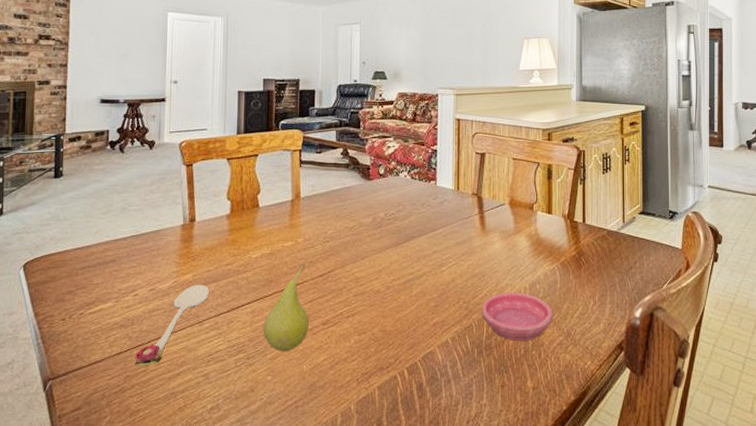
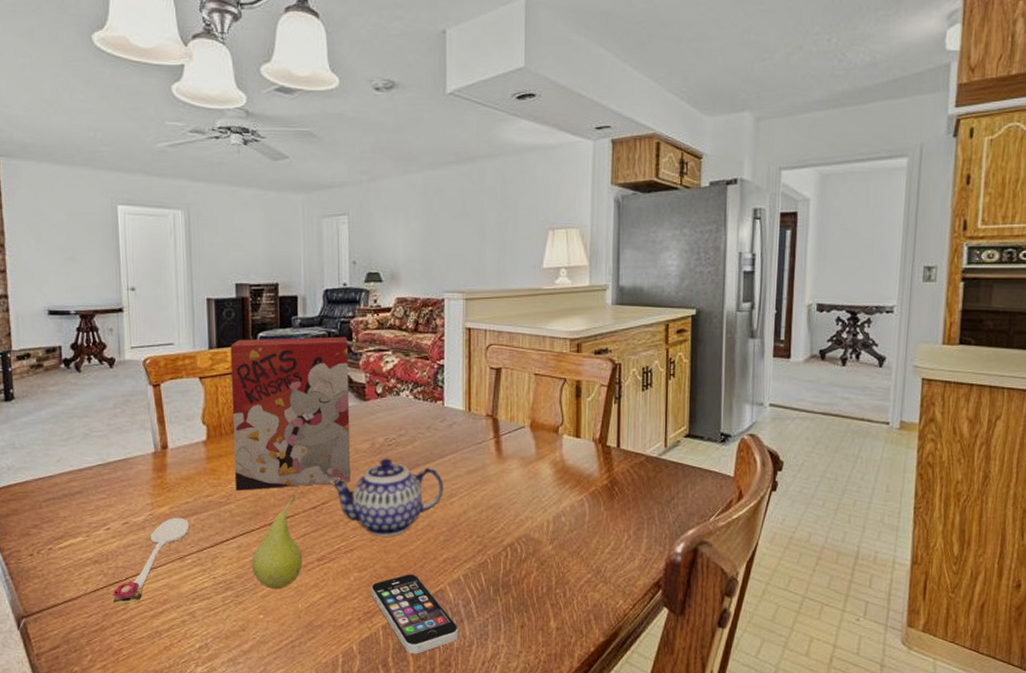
cereal box: none [252,124,357,260] -> present [230,336,351,491]
teapot: none [337,231,435,302] -> present [331,458,443,536]
smartphone: none [369,337,446,414] -> present [371,574,458,654]
saucer: present [481,292,553,341] -> none [498,525,580,578]

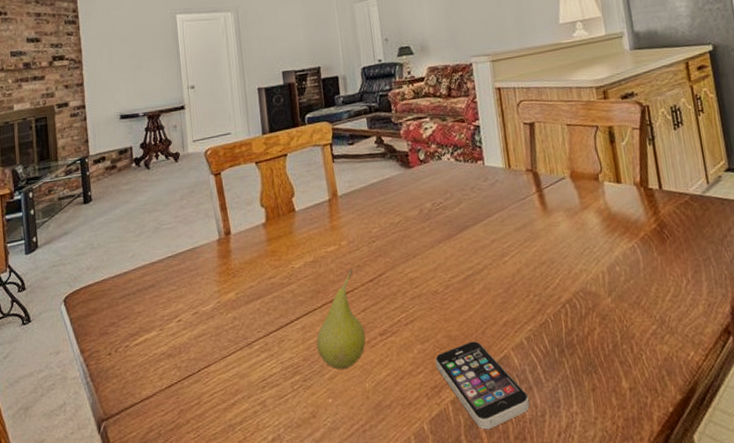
spoon: present [112,517,189,604] -> none [185,302,255,399]
cereal box: present [230,336,351,491] -> none [281,109,404,270]
teapot: present [331,458,443,536] -> none [385,222,495,304]

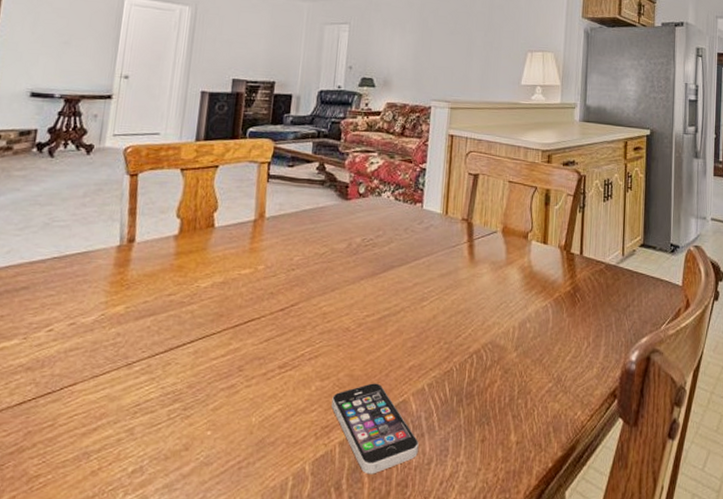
fruit: present [316,269,366,370] -> none [206,295,264,401]

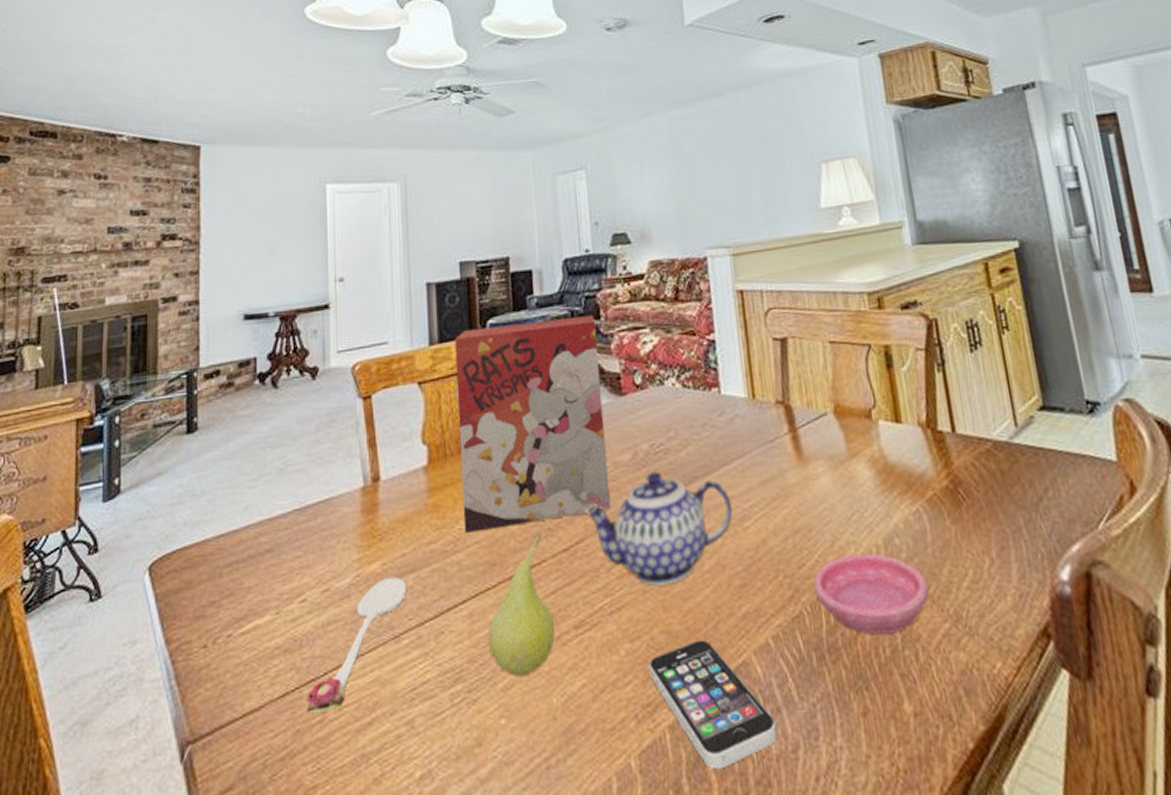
spoon: none [40,318,144,419] -> present [305,576,406,714]
cereal box: none [201,133,336,290] -> present [454,315,611,533]
fruit: none [206,295,264,401] -> present [487,533,555,677]
teapot: none [303,259,416,342] -> present [585,471,733,586]
saucer: none [464,331,543,388] -> present [813,553,929,635]

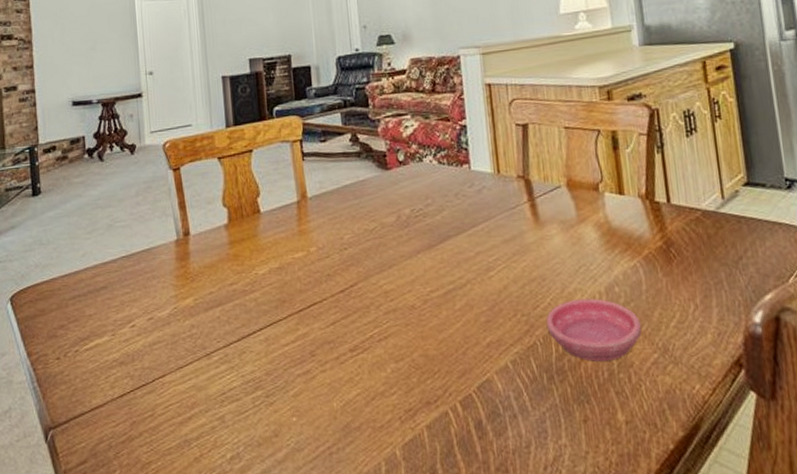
spoon: present [305,576,406,714] -> none [139,309,215,410]
cereal box: present [454,315,611,533] -> none [247,103,379,277]
fruit: present [487,533,555,677] -> none [280,278,334,387]
teapot: present [585,471,733,586] -> none [358,231,480,320]
smartphone: present [649,640,777,770] -> none [410,362,513,459]

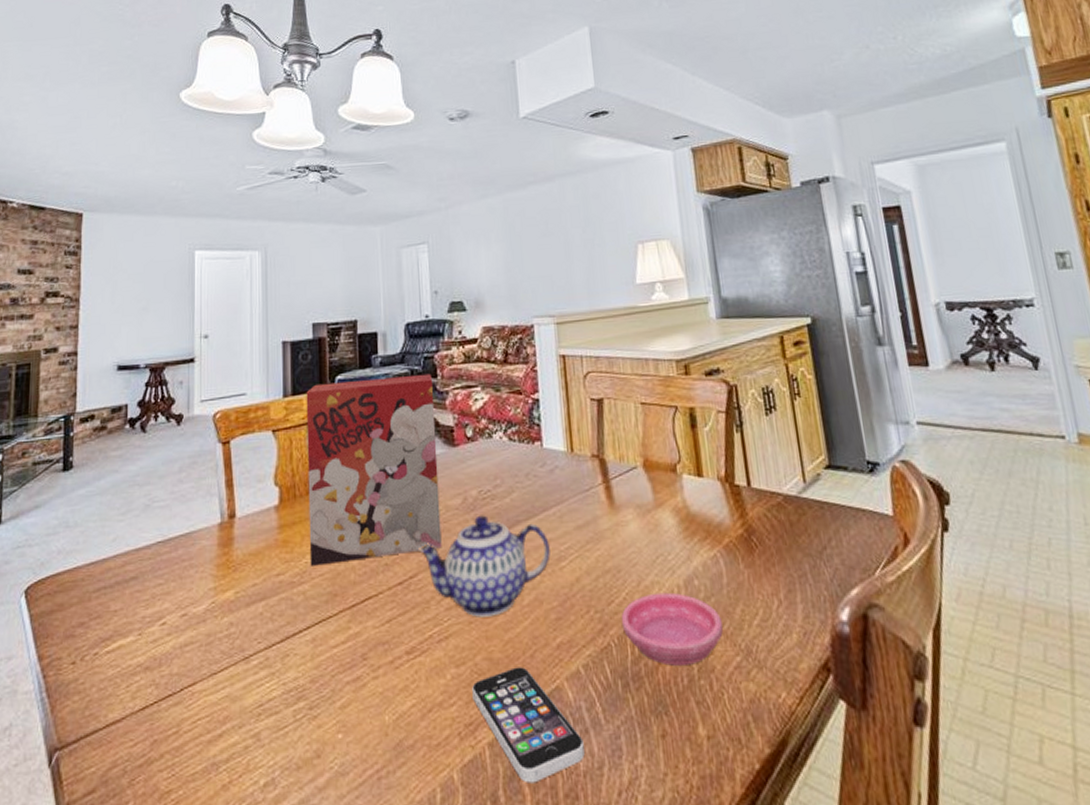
cereal box: none [247,103,379,277] -> present [306,373,442,566]
teapot: none [358,231,480,320] -> present [419,515,550,617]
smartphone: none [410,362,513,459] -> present [472,667,585,784]

